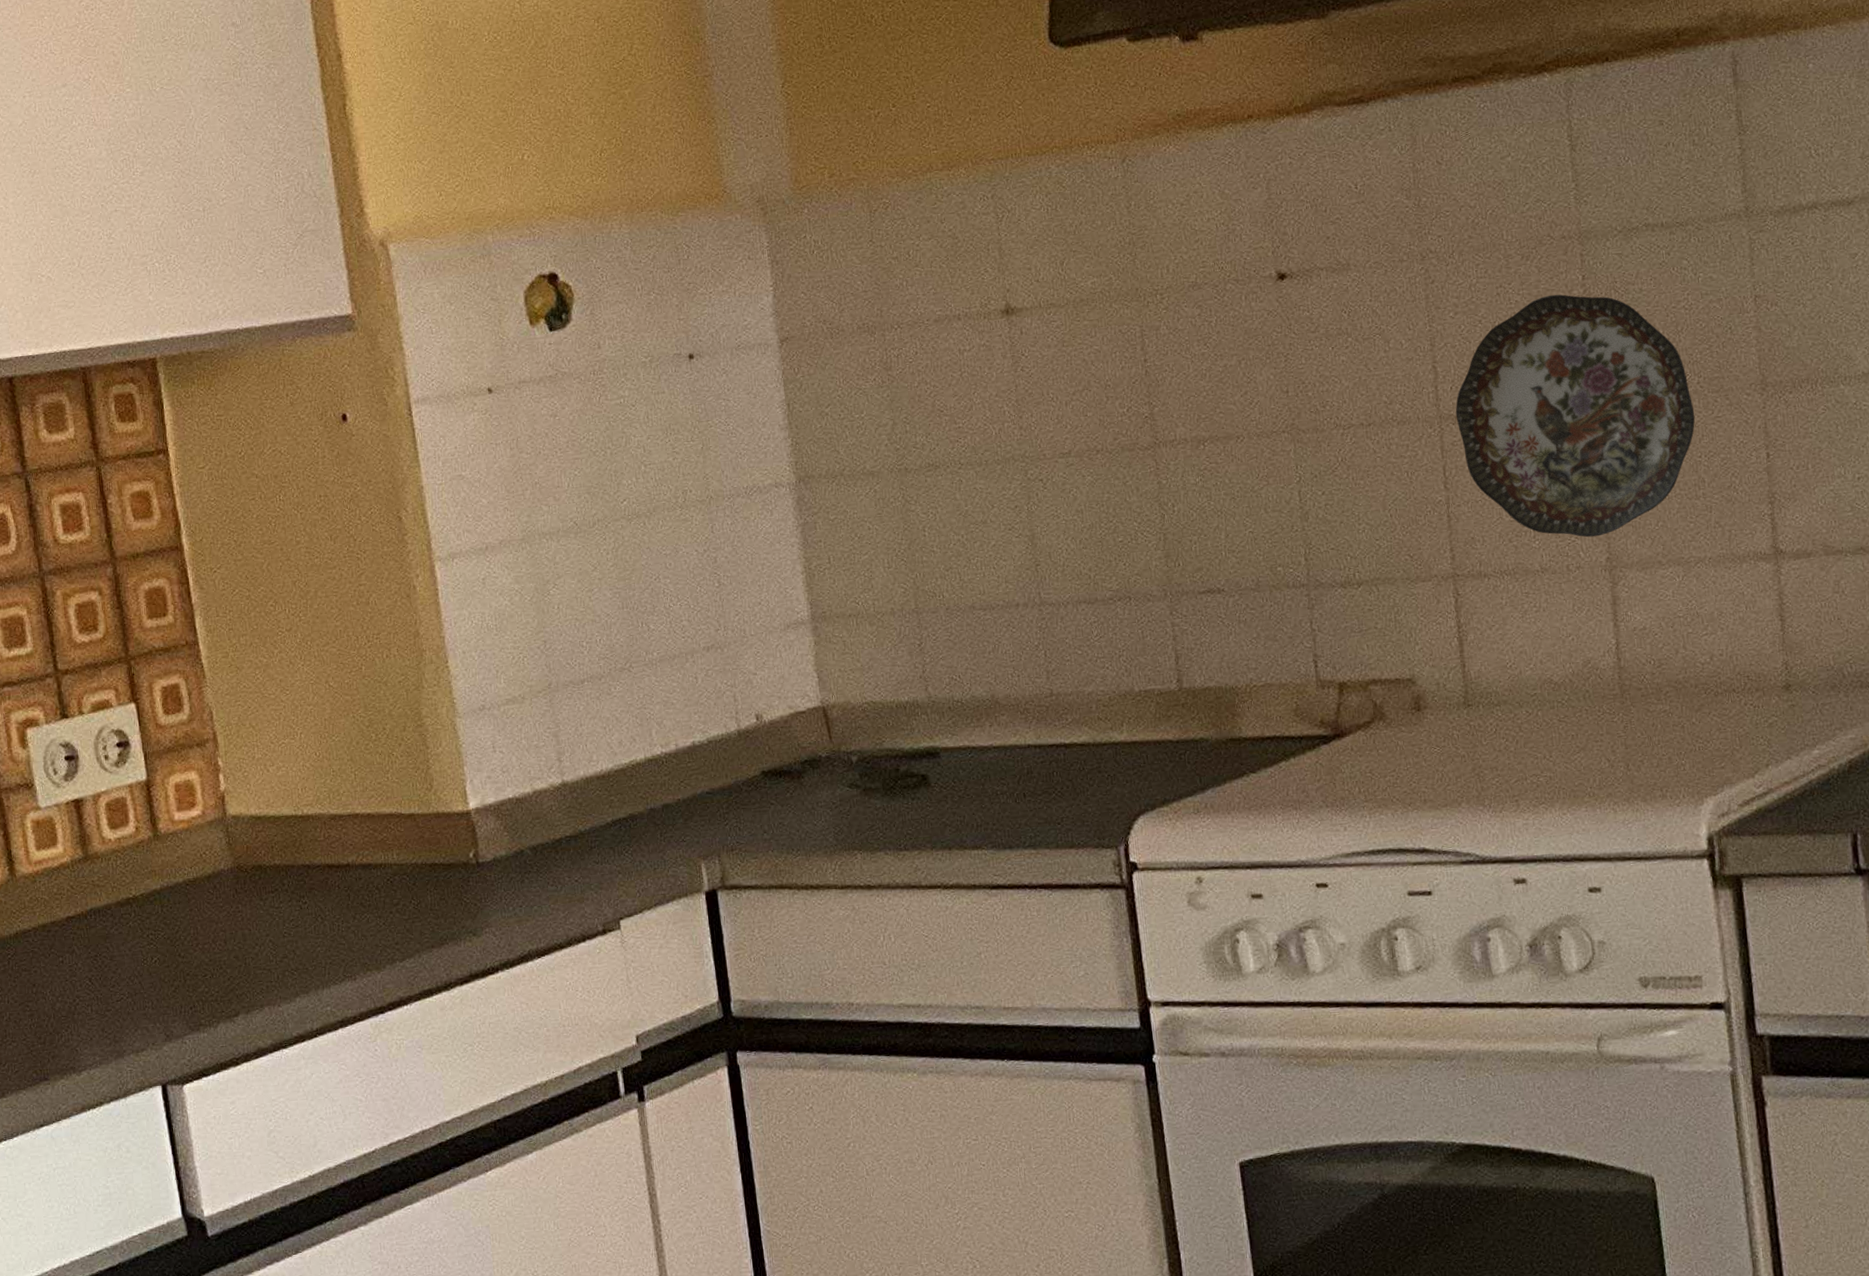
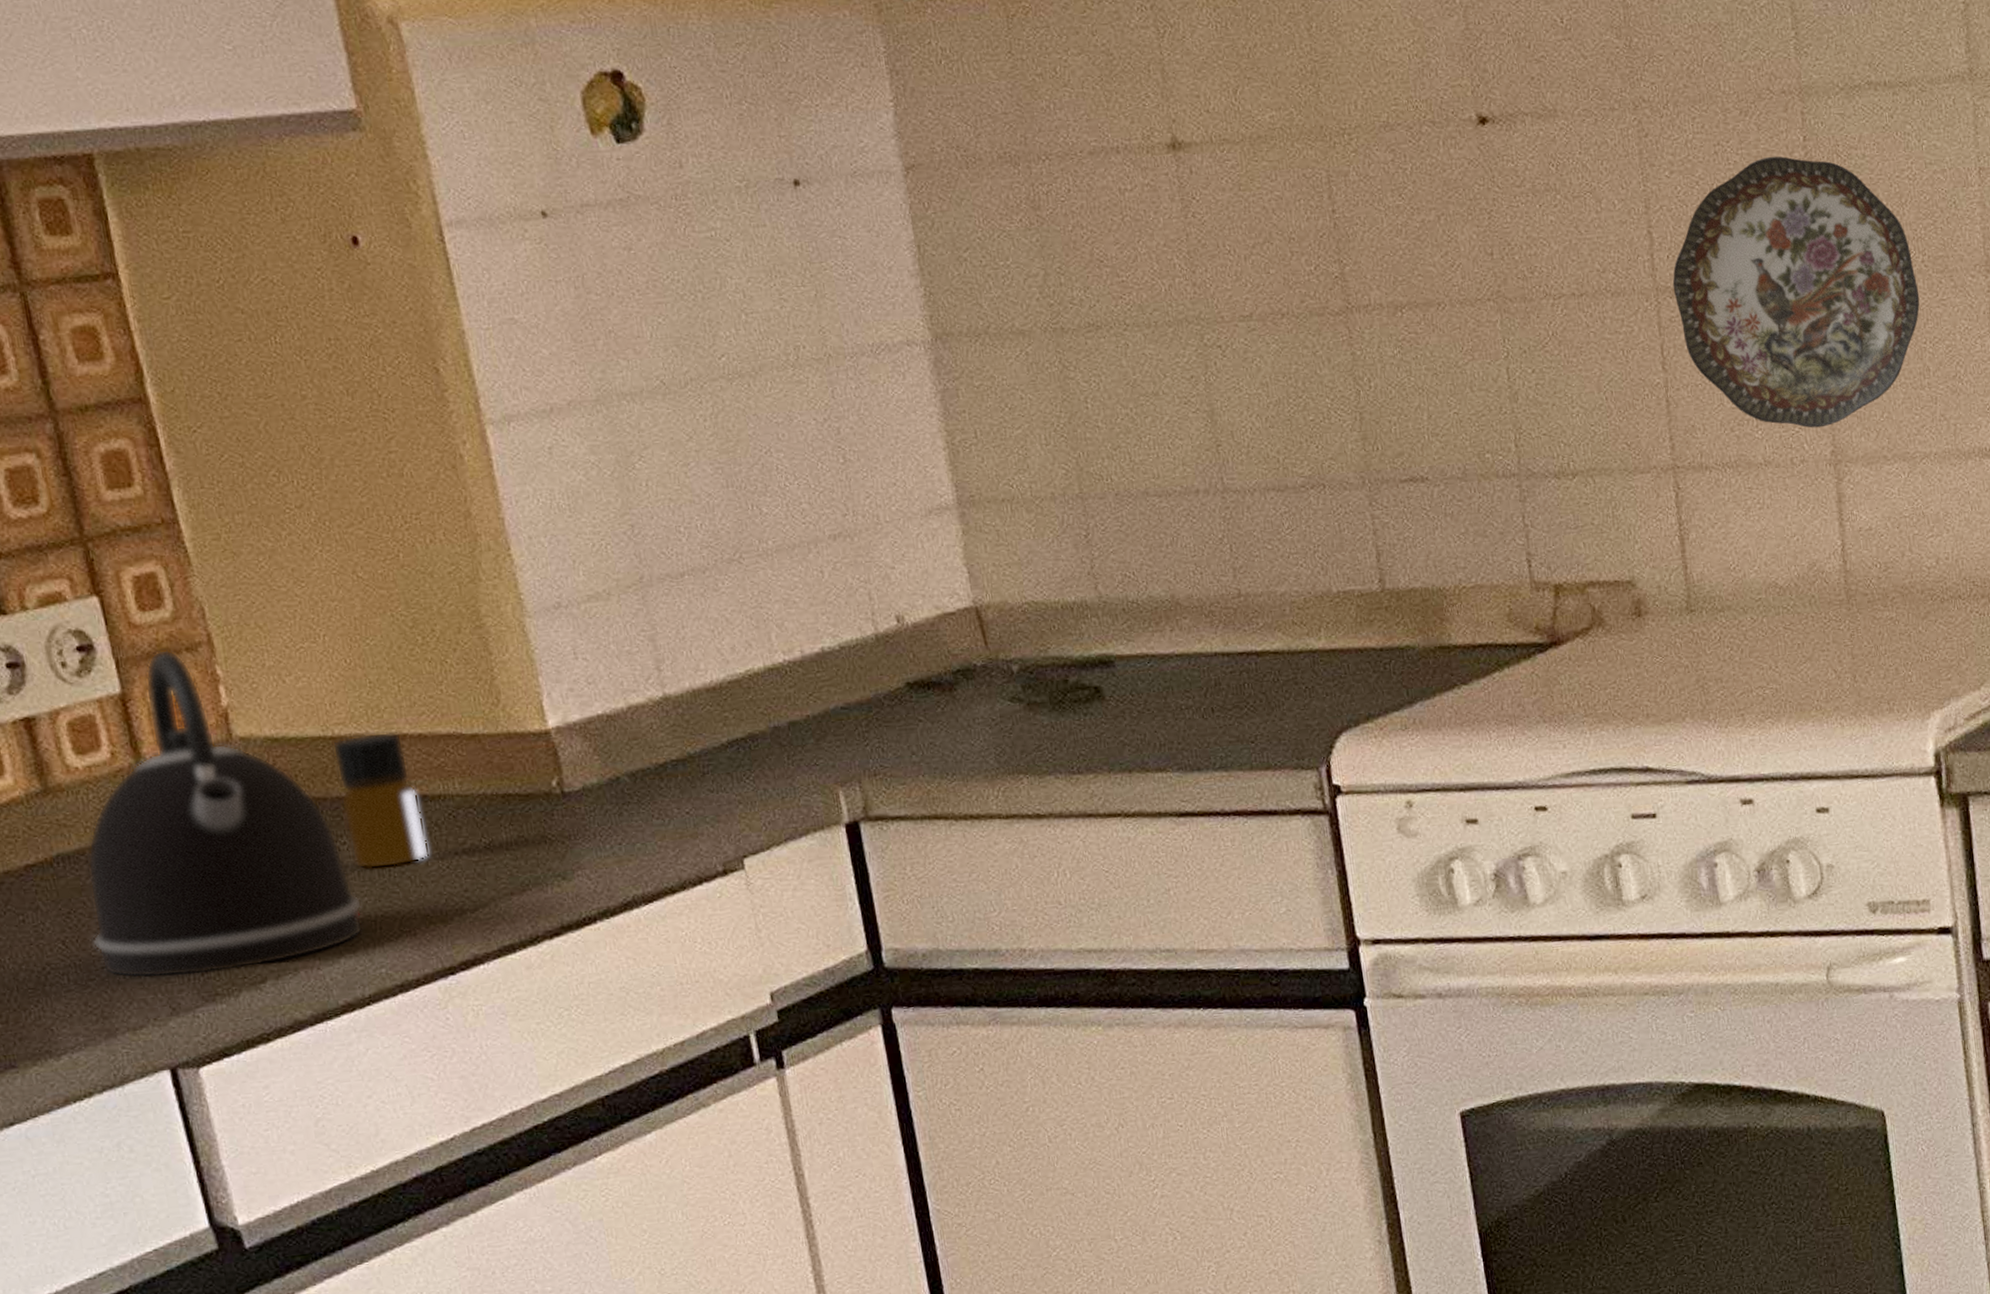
kettle: none [111,744,316,1011] -> present [87,649,363,979]
bottle: none [301,811,371,925] -> present [332,731,430,870]

